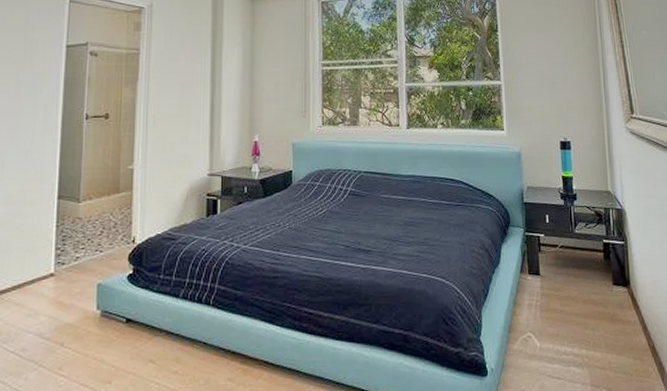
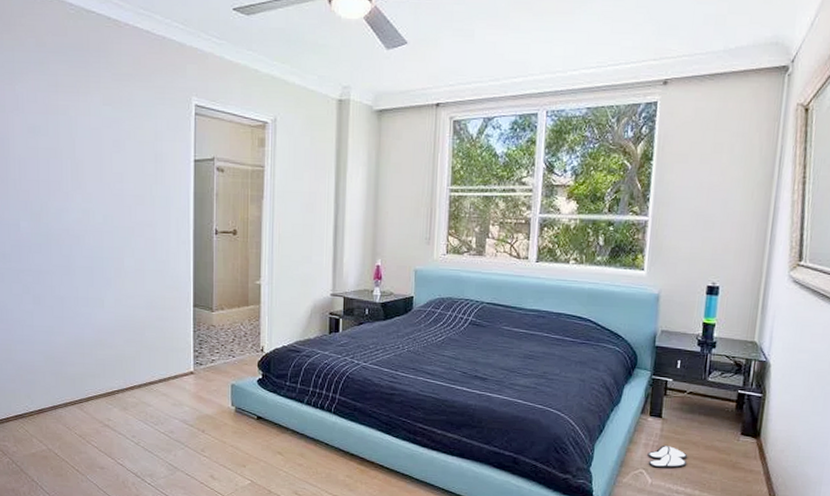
slippers: none [532,303,569,329] -> present [647,445,687,469]

